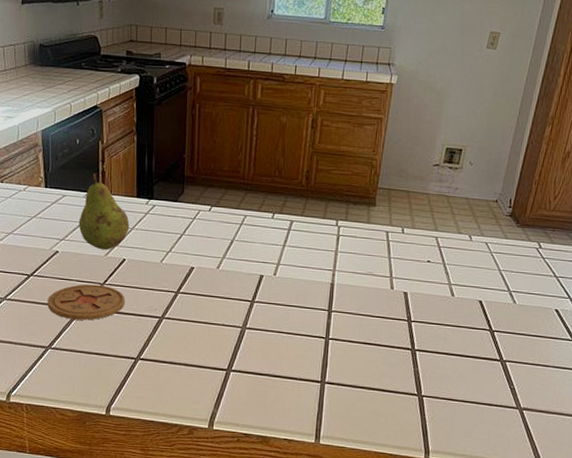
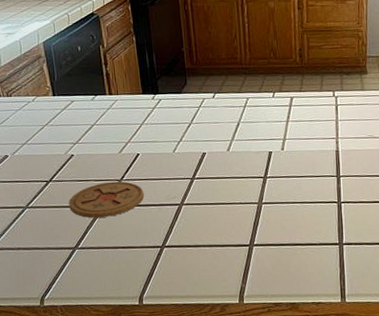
fruit: present [78,174,130,250] -> none [89,77,139,148]

